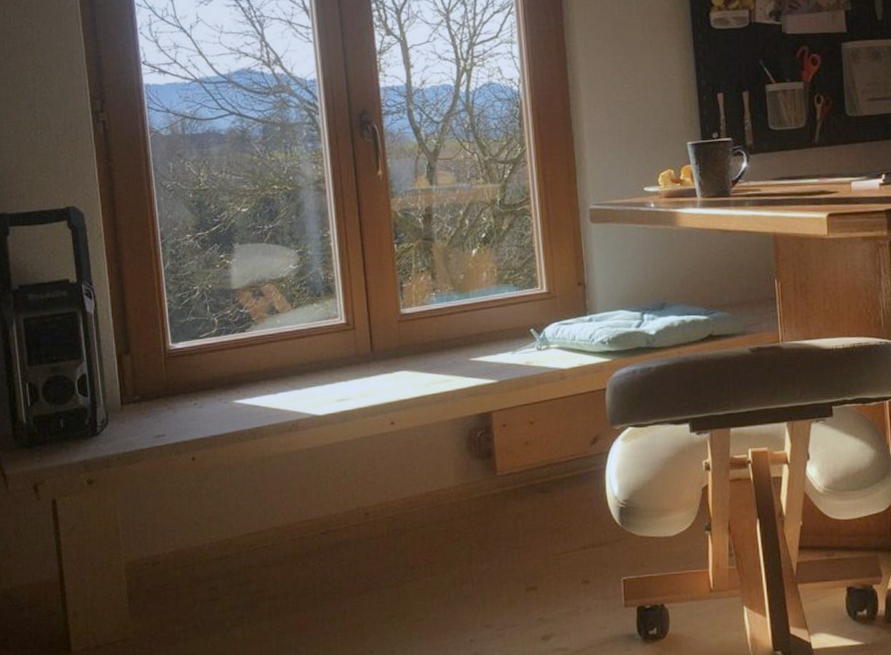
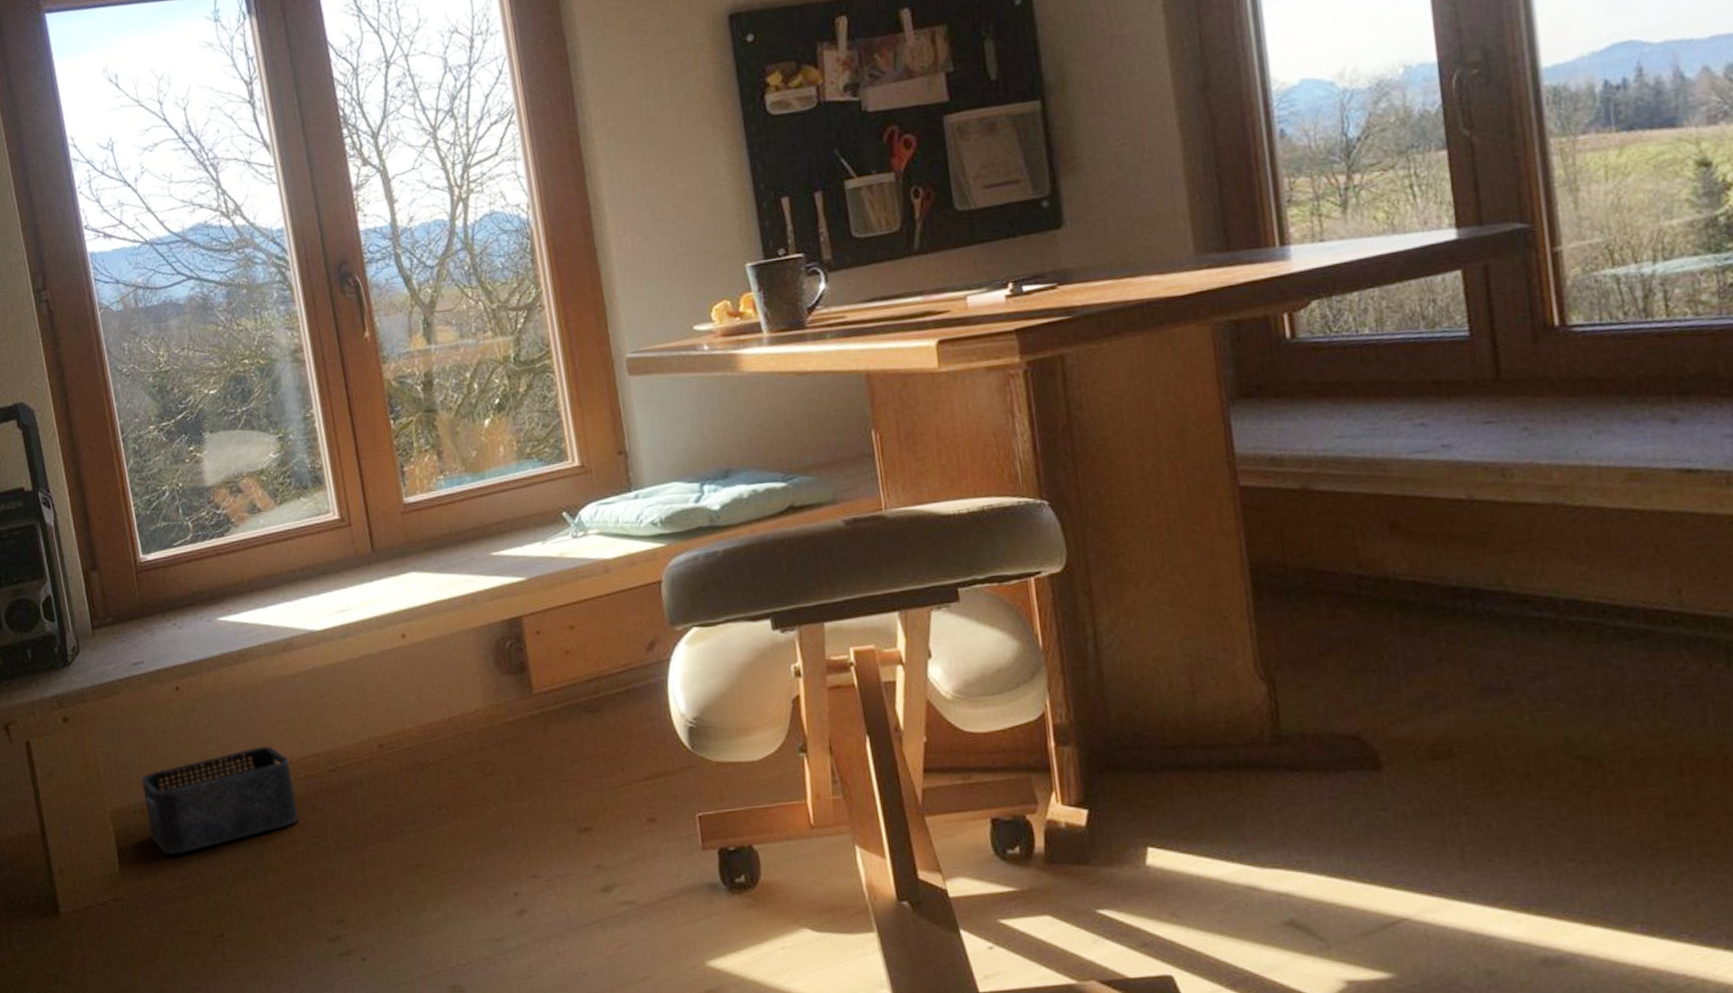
storage bin: none [155,511,292,602] -> present [141,746,299,855]

